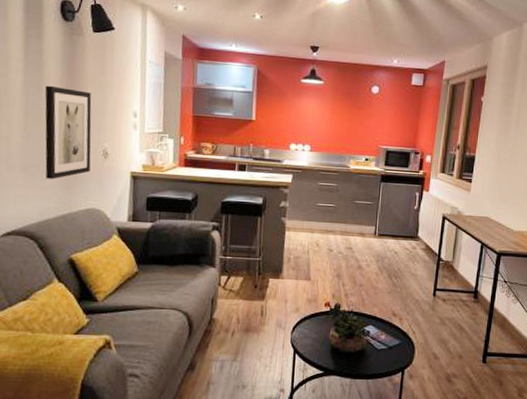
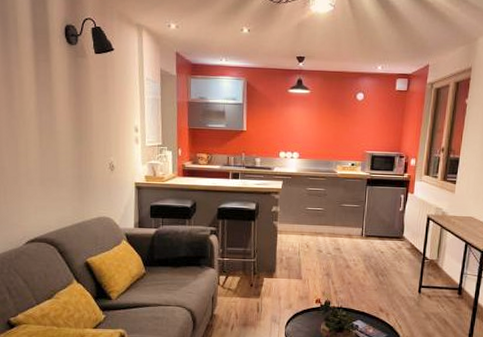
wall art: present [45,85,92,179] -> none [55,105,99,191]

